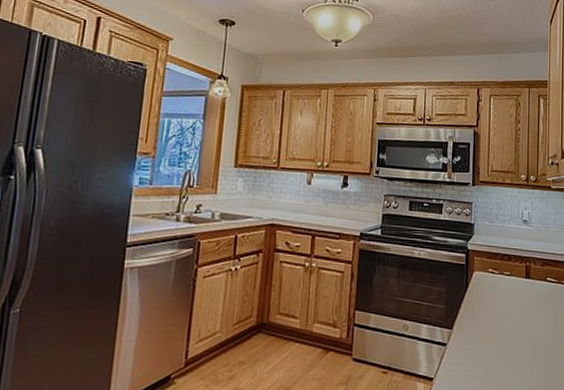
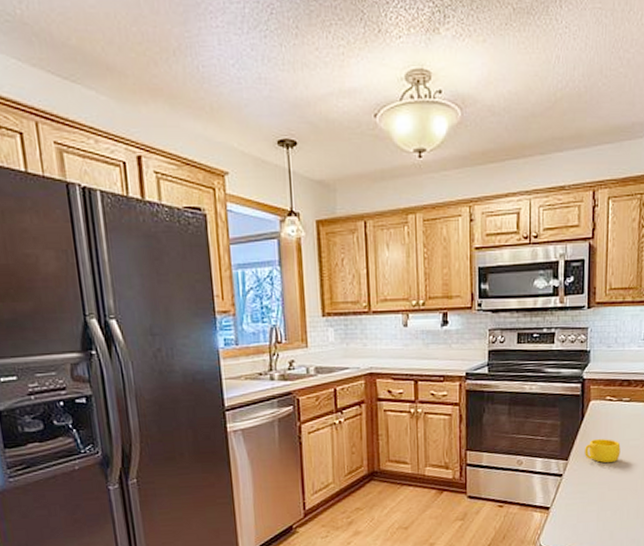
cup: none [468,310,502,335] -> present [585,439,621,463]

